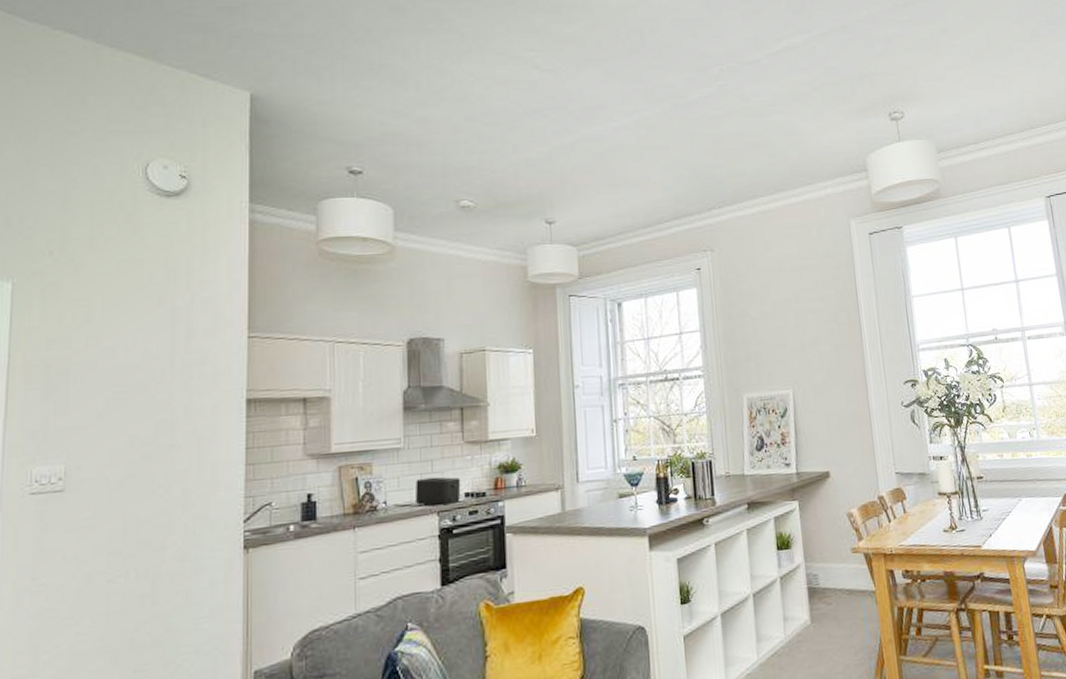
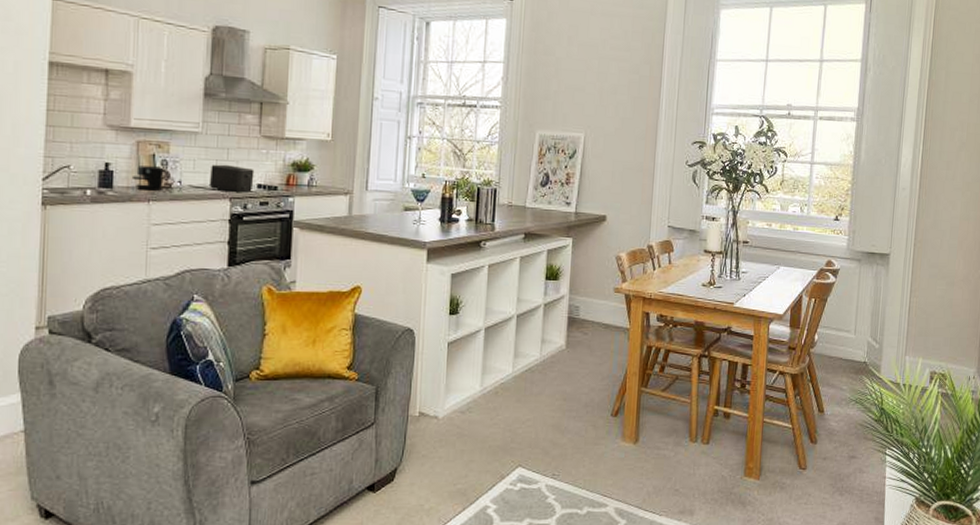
coffee maker: none [335,490,379,518] -> present [131,166,173,194]

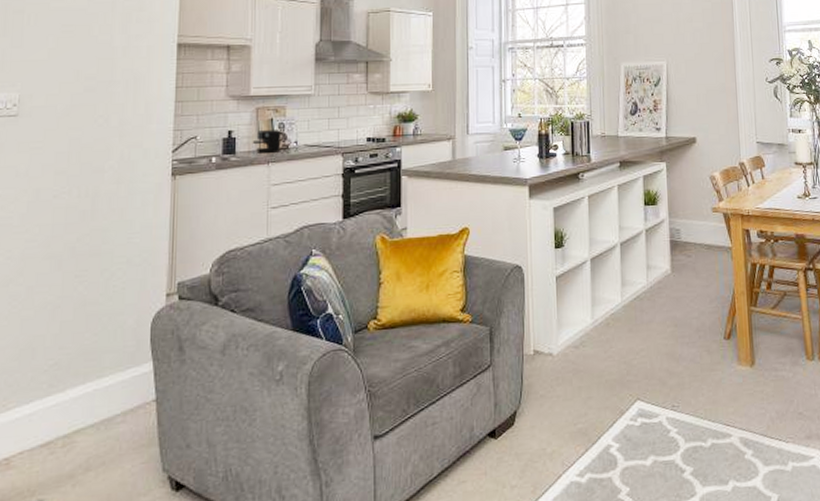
toaster: present [208,164,255,193] -> none [322,122,364,148]

